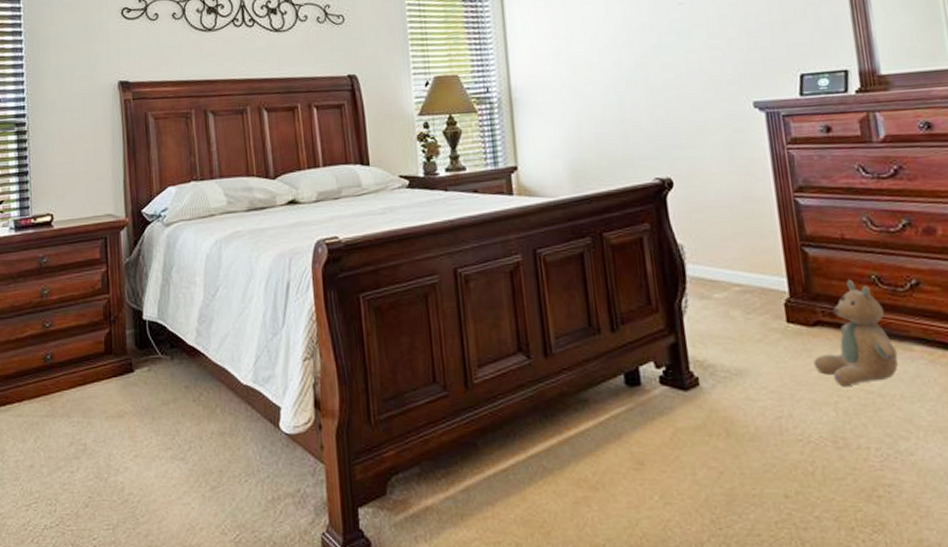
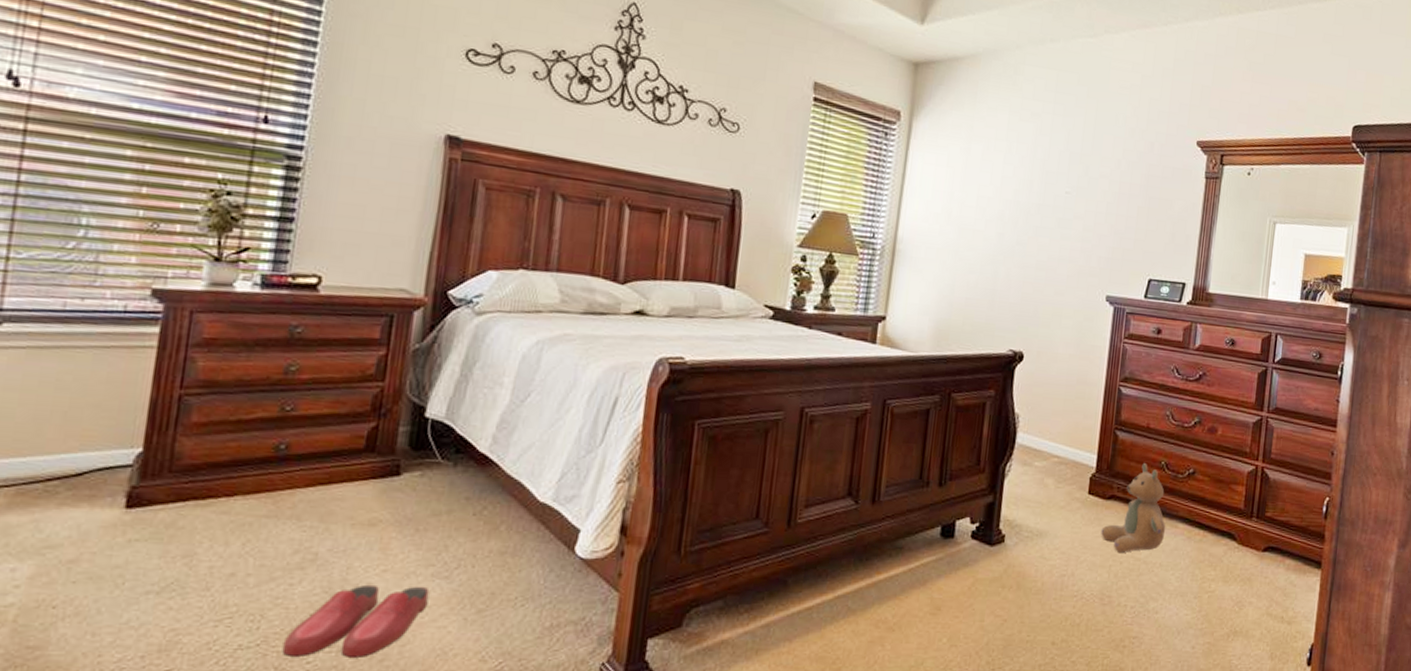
slippers: none [74,467,173,534] -> present [282,584,430,657]

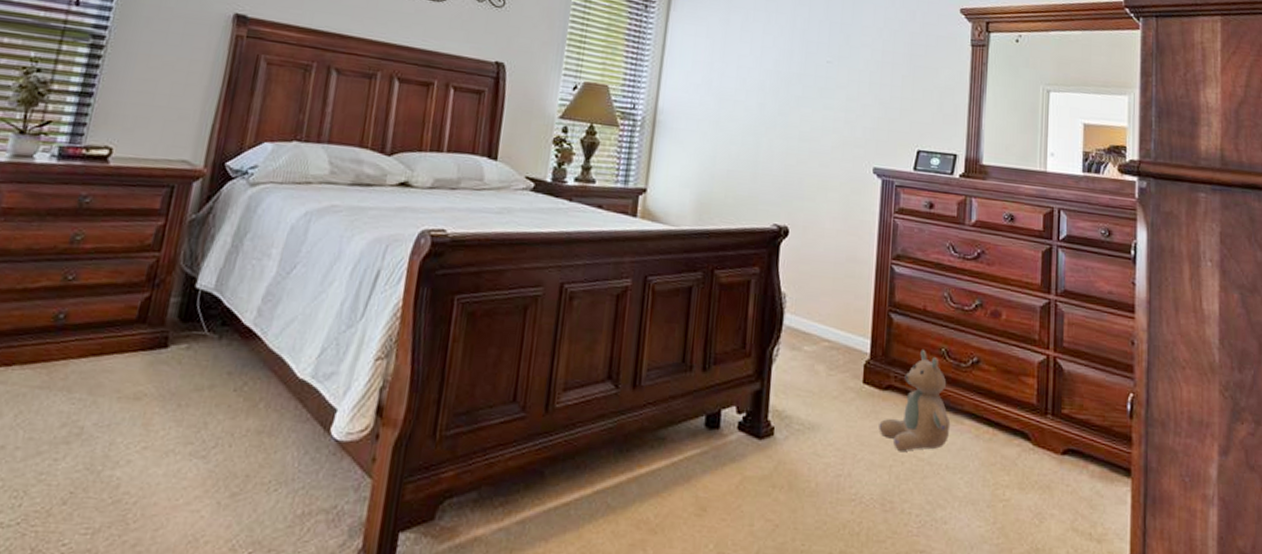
slippers: present [282,584,430,657] -> none [40,461,187,541]

